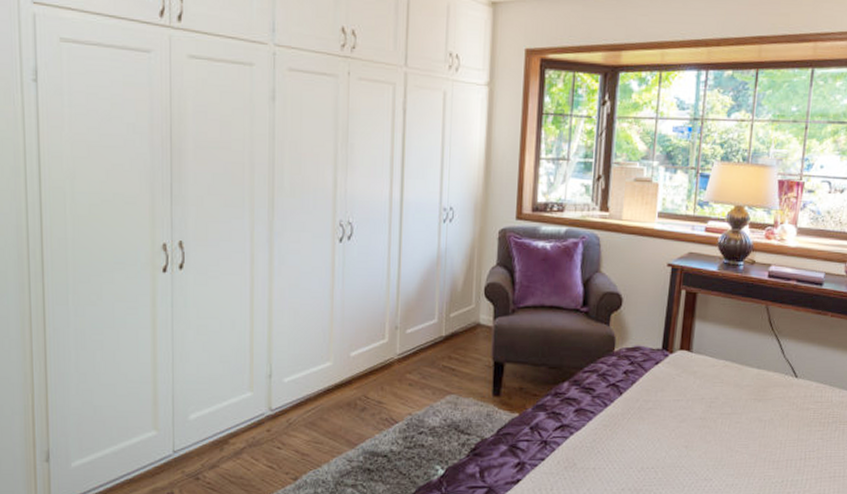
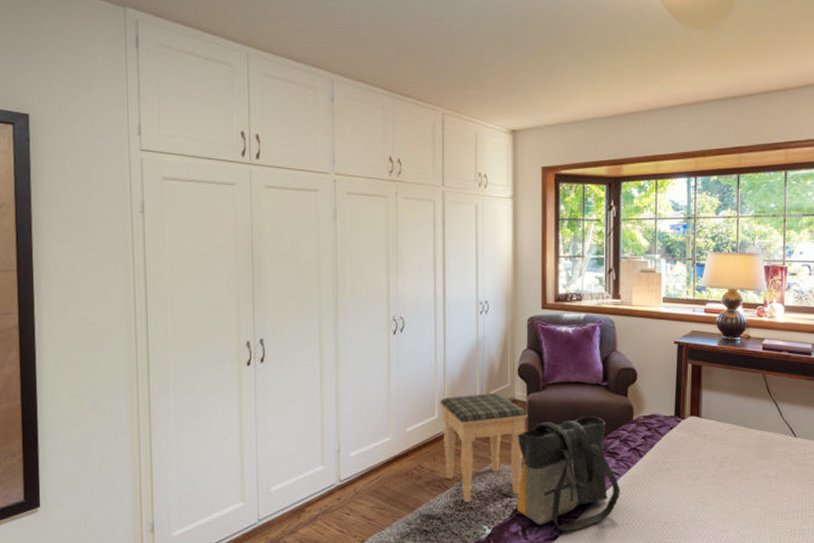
footstool: none [391,315,493,440] -> present [440,393,527,503]
tote bag: none [474,346,594,474] -> present [516,417,620,531]

